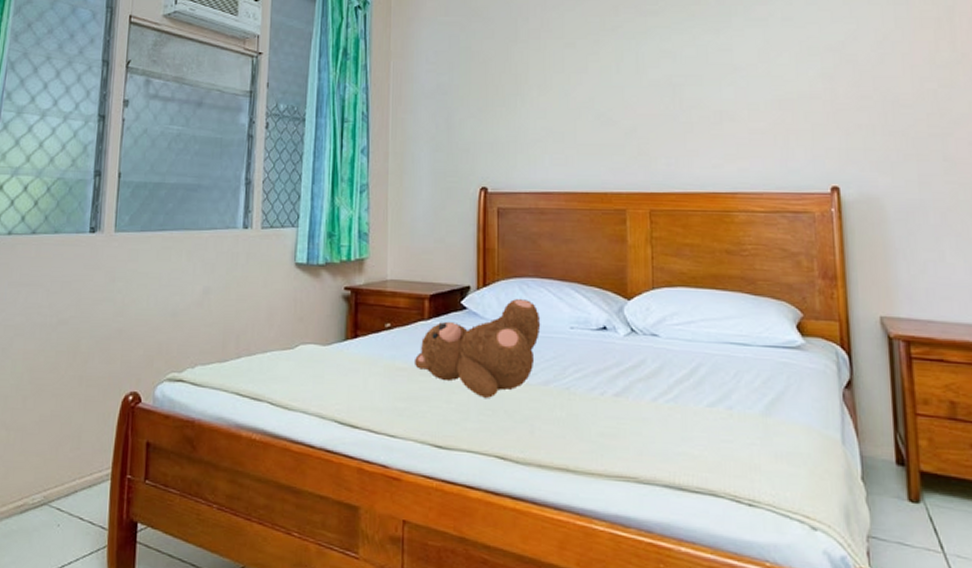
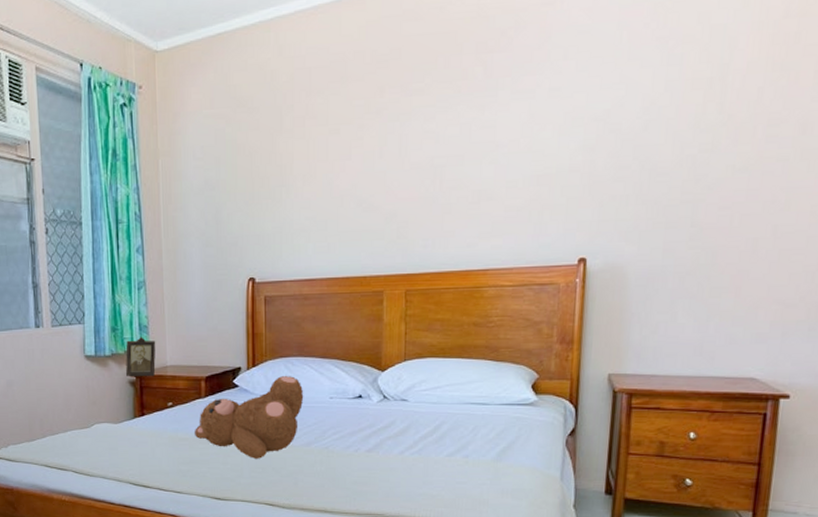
photo frame: none [339,245,376,292] -> present [125,337,156,377]

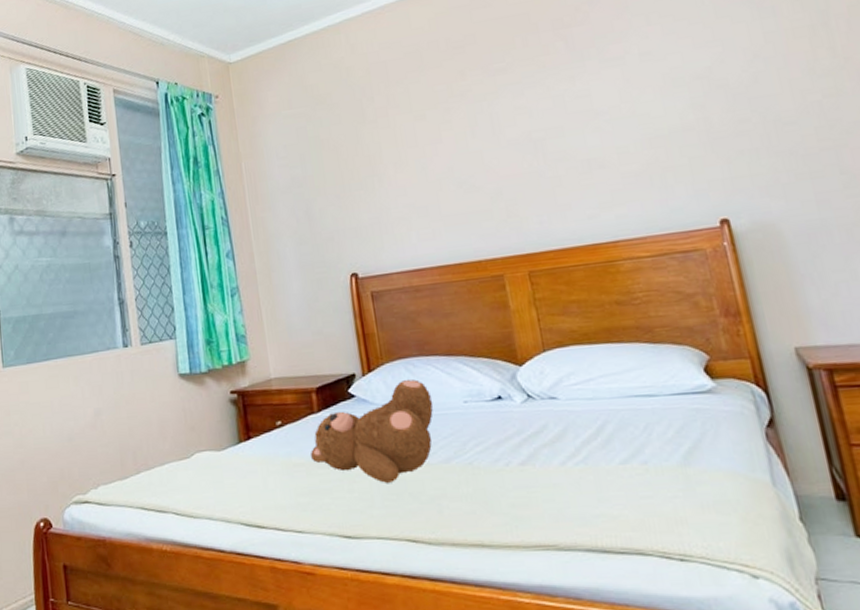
photo frame: present [125,337,156,377] -> none [223,348,259,394]

